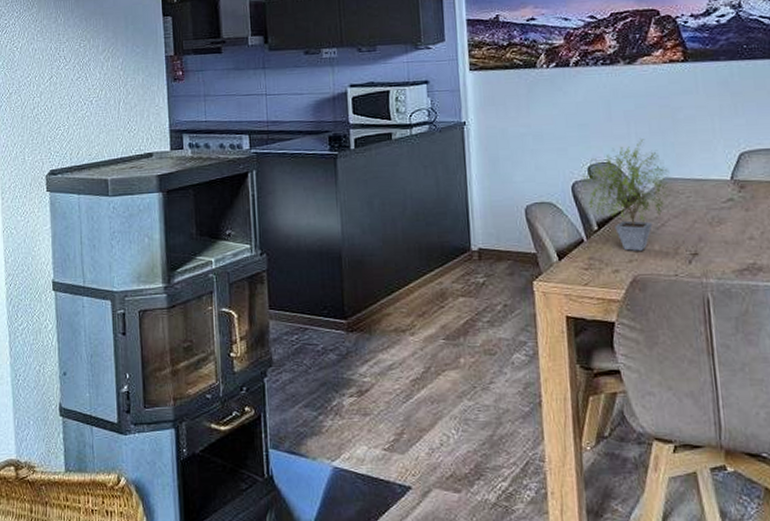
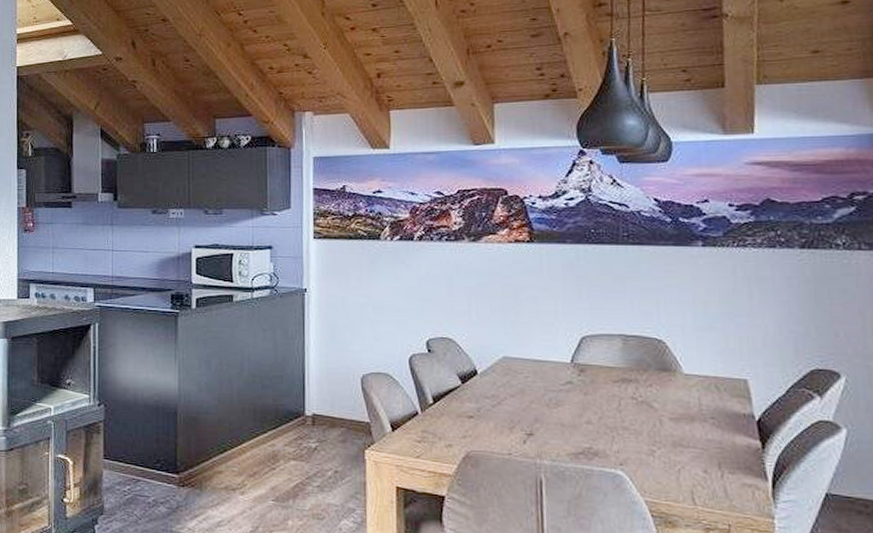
potted plant: present [581,139,673,251] -> none [419,316,512,427]

